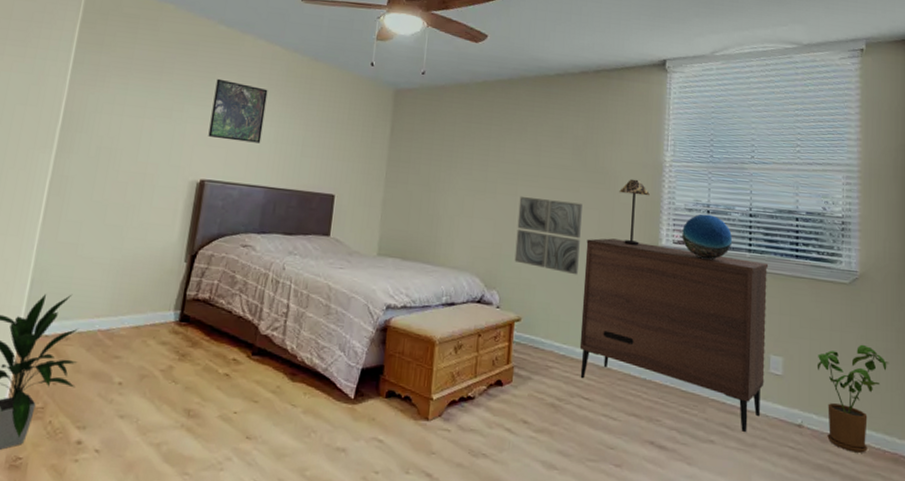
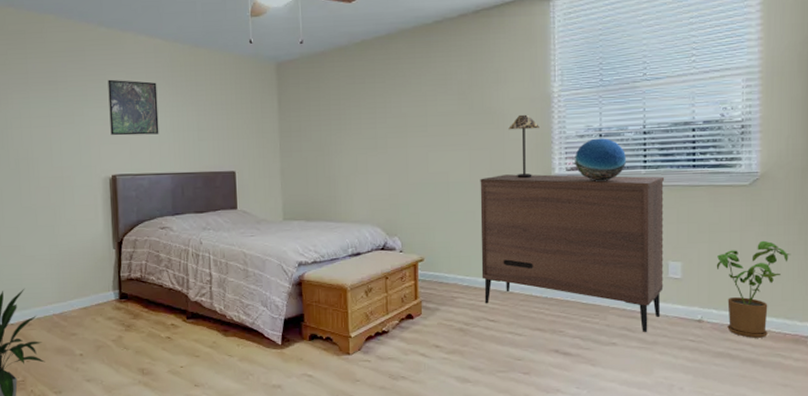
wall art: present [514,196,582,275] -> none [410,145,474,213]

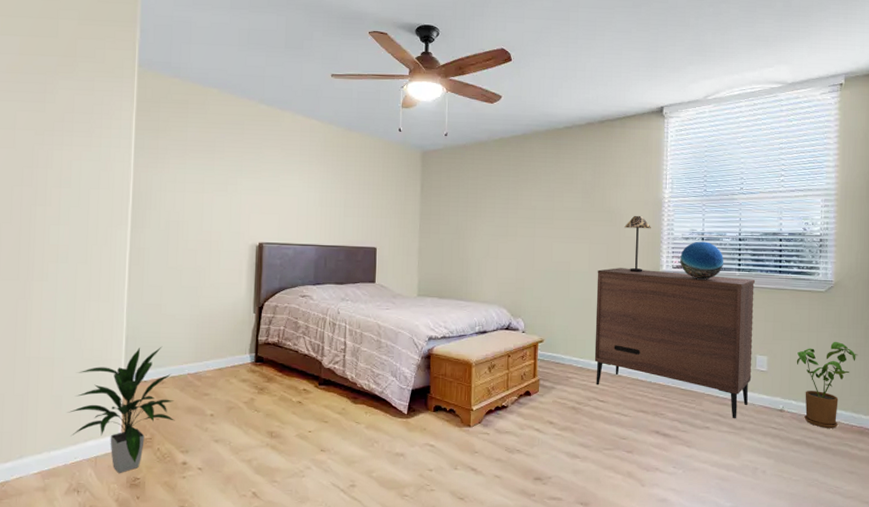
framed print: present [108,79,159,136] -> none [261,153,310,208]

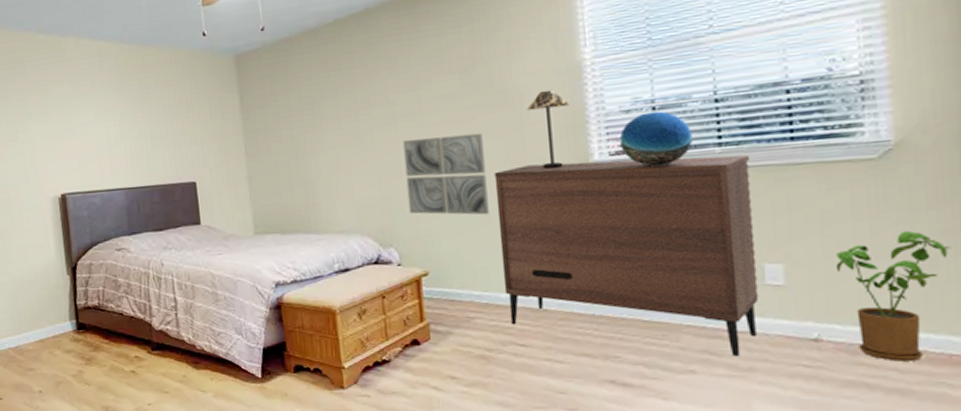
wall art: none [535,237,593,301] -> present [402,133,489,215]

